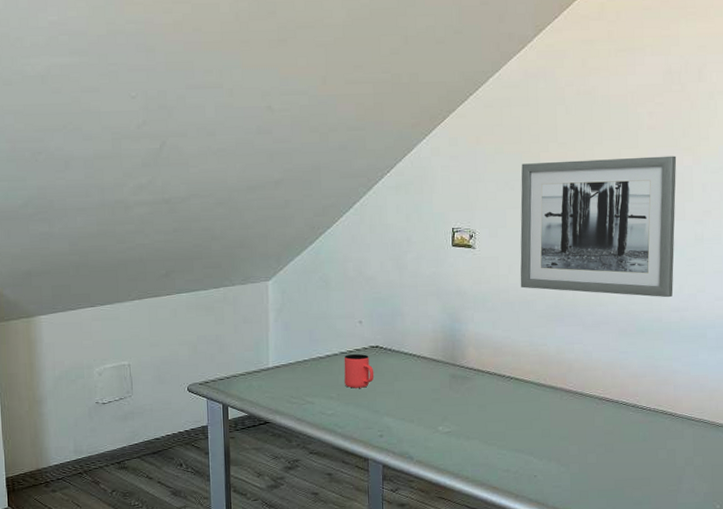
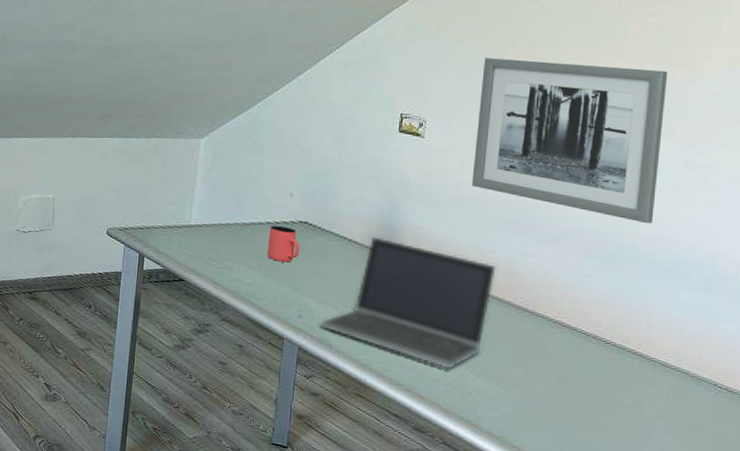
laptop computer: none [401,349,549,458] -> present [321,236,497,369]

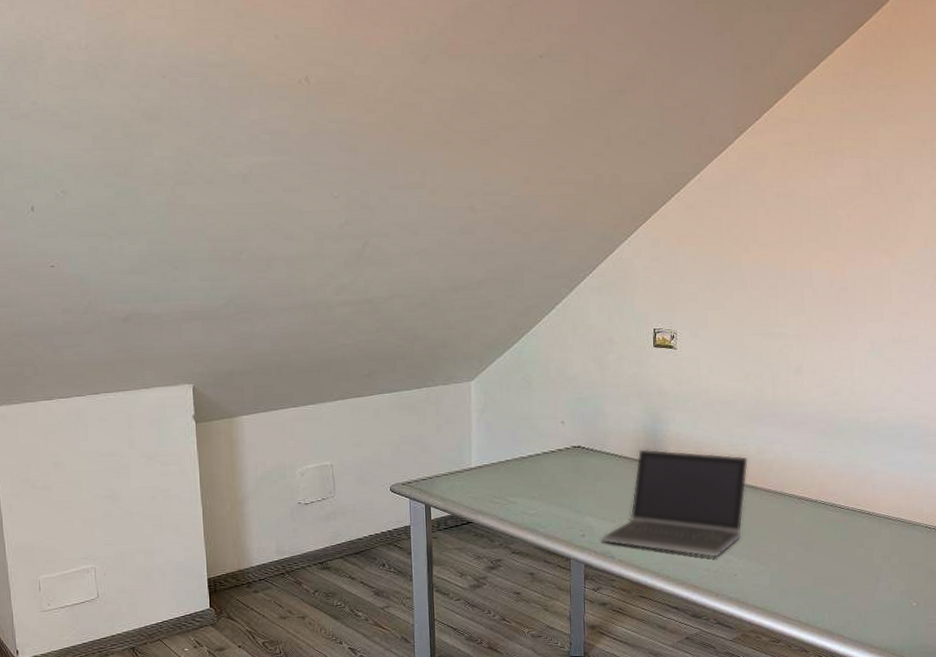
cup: present [267,225,300,263] -> none [546,453,576,488]
wall art: present [471,57,668,224] -> none [720,257,875,398]

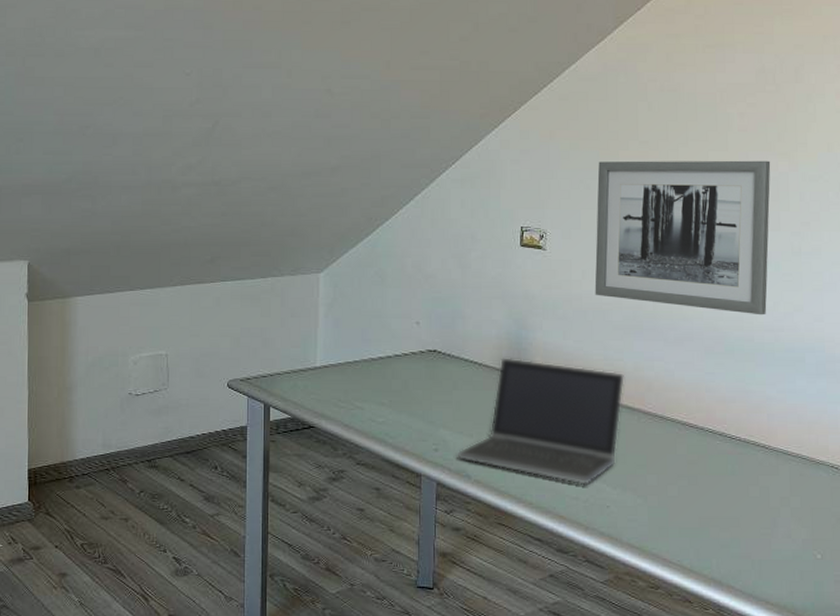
wall art: none [720,257,875,398] -> present [594,160,771,315]

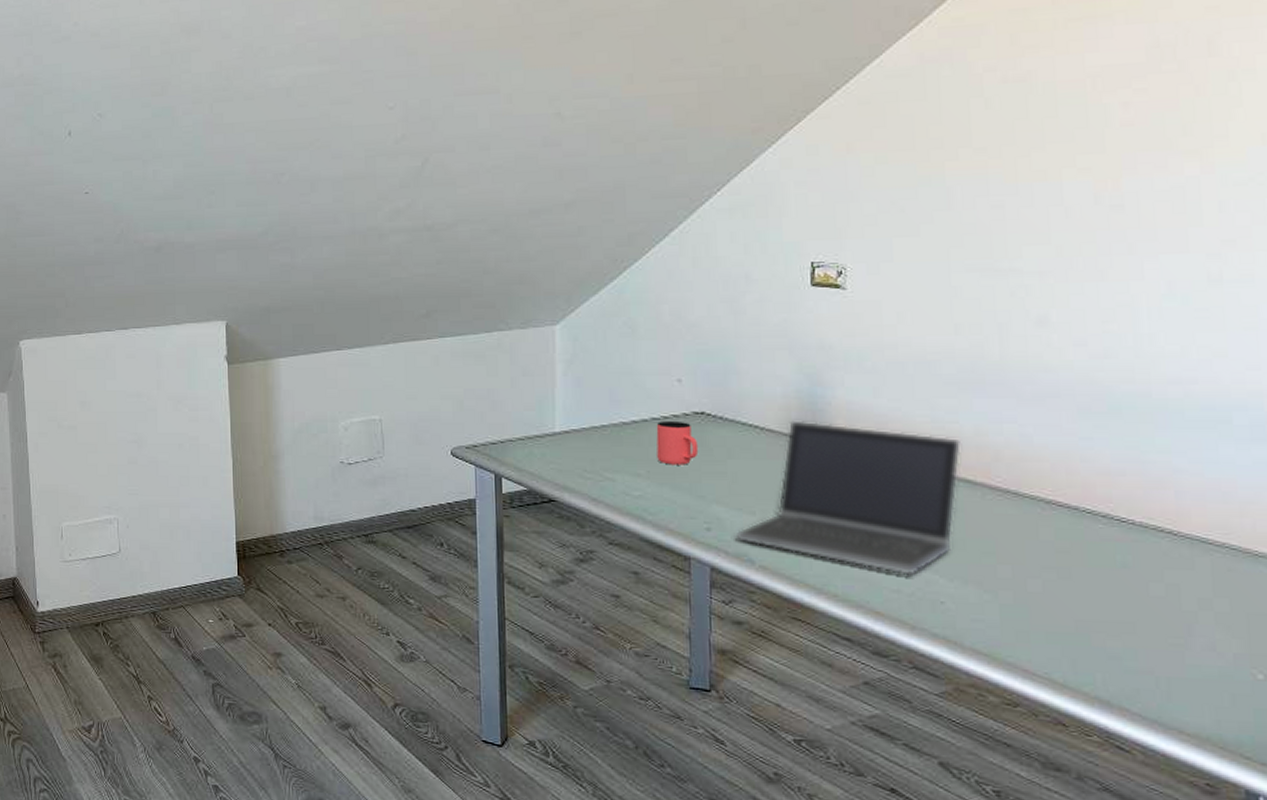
cup: none [398,357,431,395] -> present [656,420,699,465]
wall art: present [594,160,771,315] -> none [915,162,1173,364]

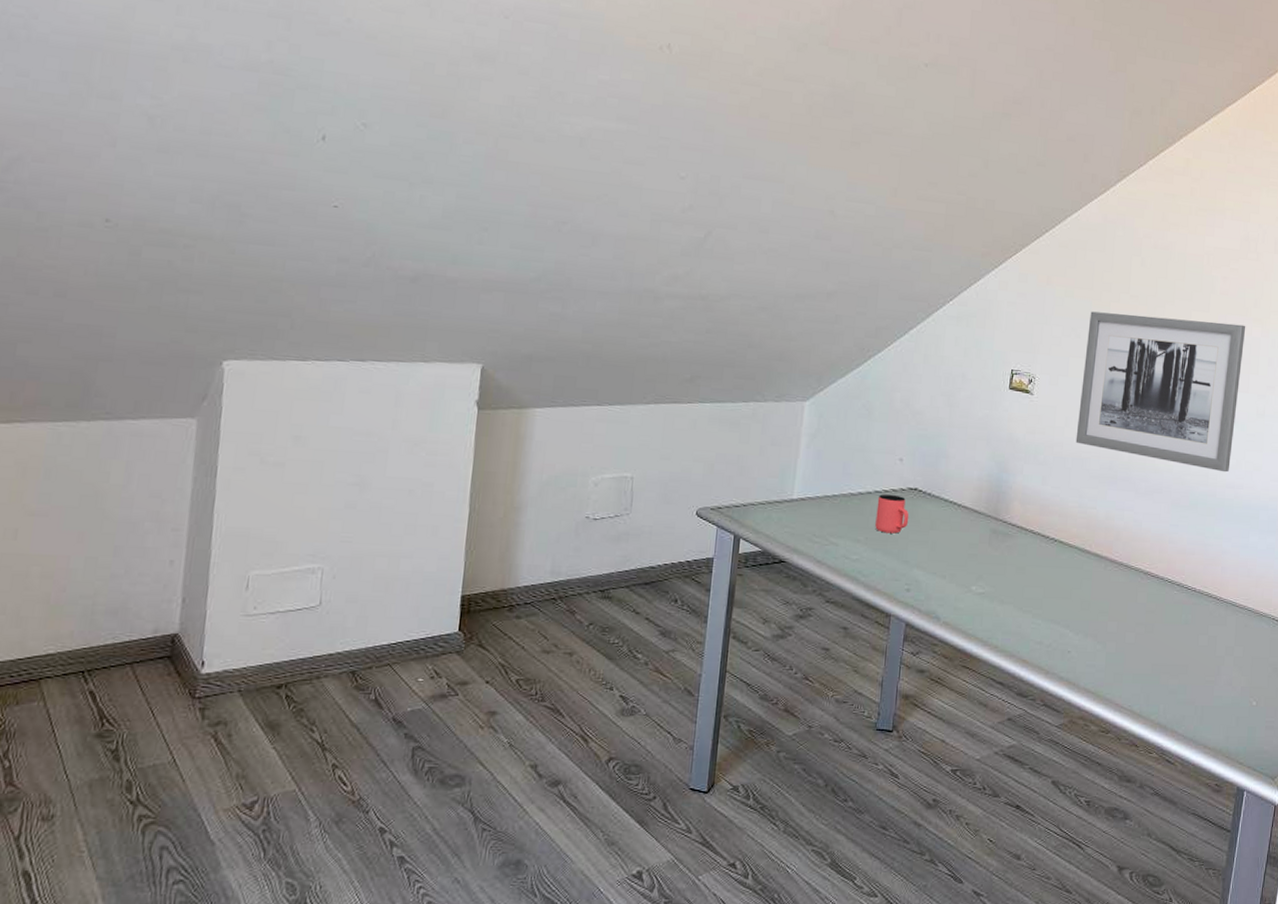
laptop computer: present [737,420,962,575] -> none [929,500,1097,630]
wall art: none [915,162,1173,364] -> present [1075,311,1246,473]

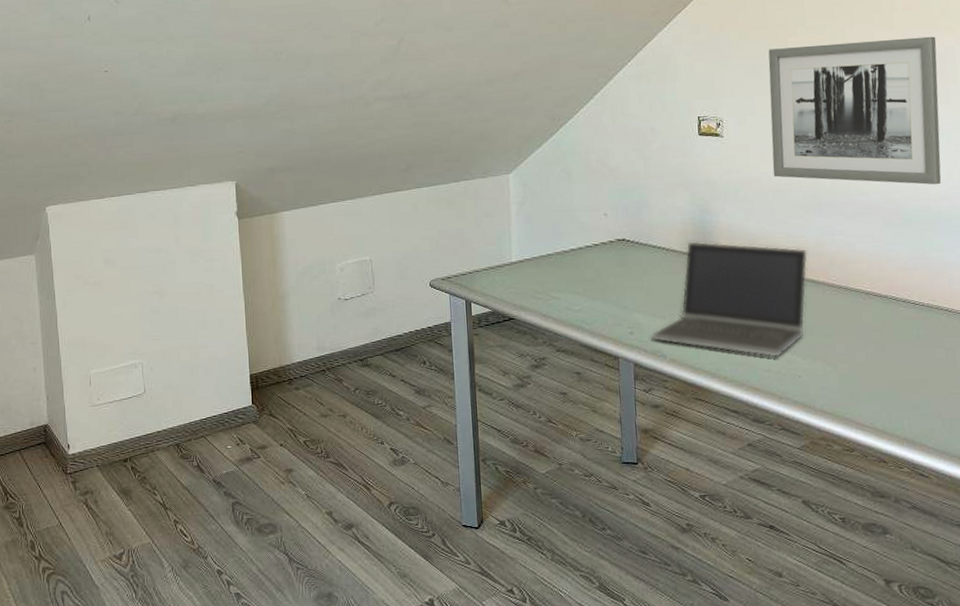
cup: present [875,494,909,534] -> none [589,247,622,283]
laptop computer: none [929,500,1097,630] -> present [652,241,808,357]

